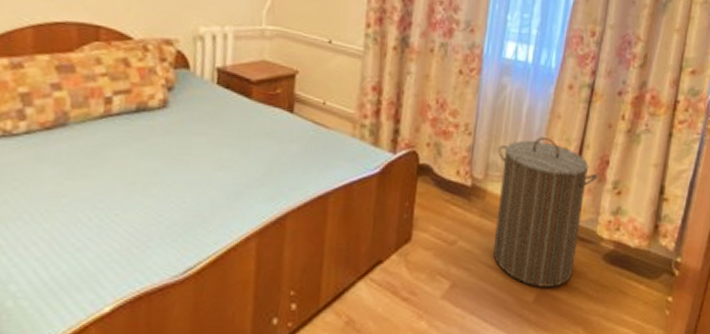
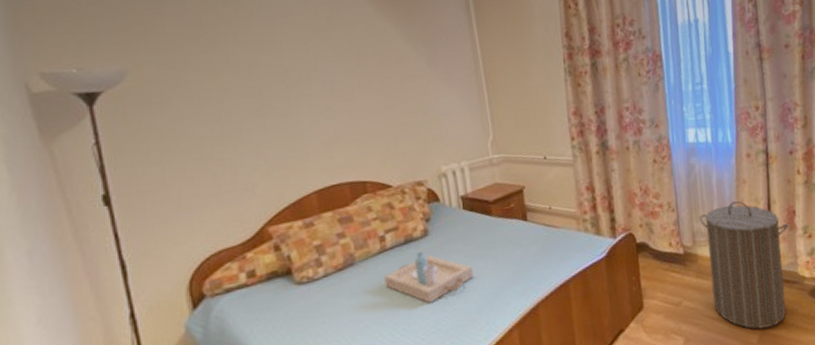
serving tray: none [102,126,216,189] -> present [385,252,474,303]

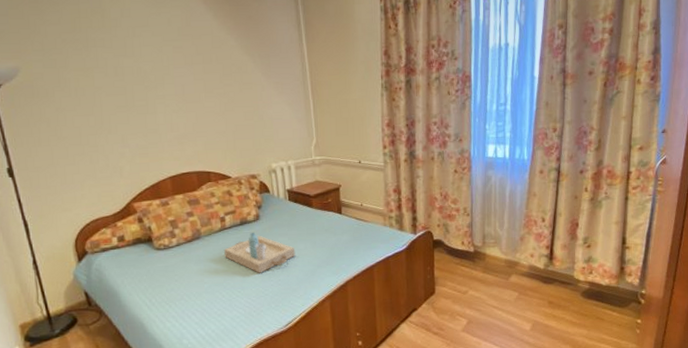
laundry hamper: present [699,201,789,330] -> none [491,211,570,320]

